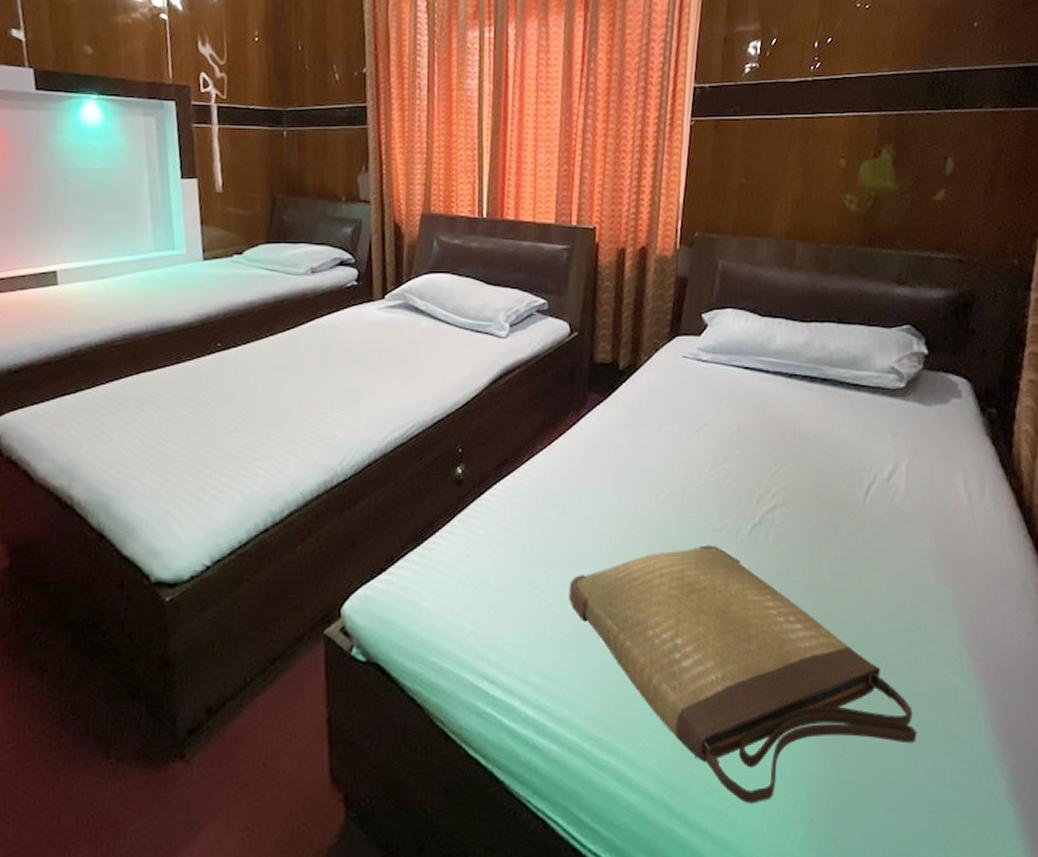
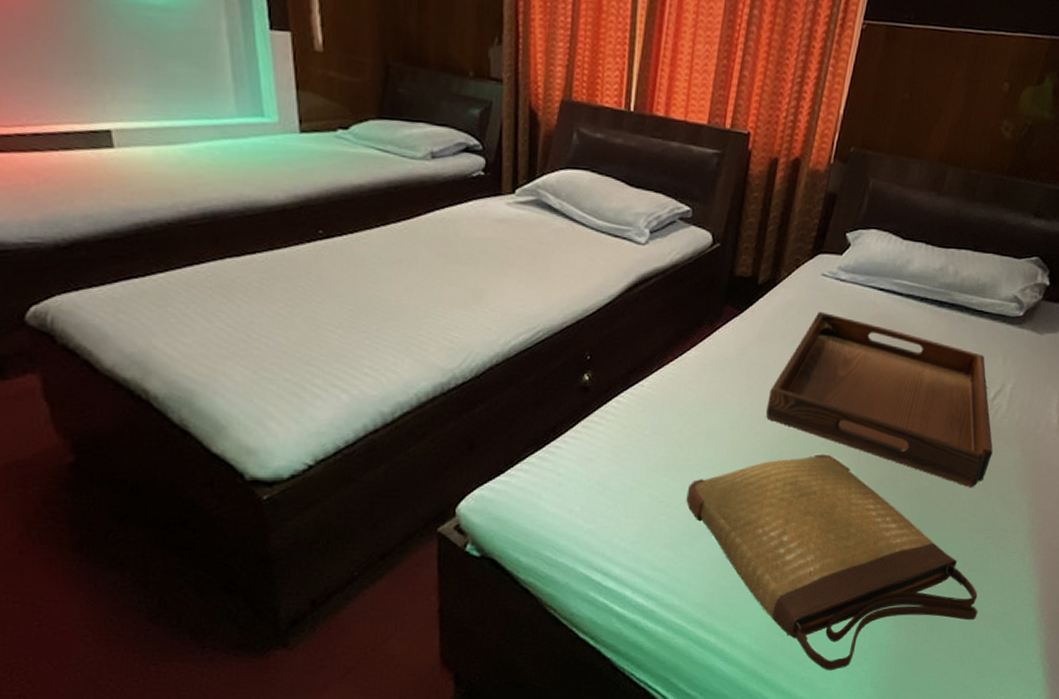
serving tray: none [642,393,899,580] -> present [766,311,993,487]

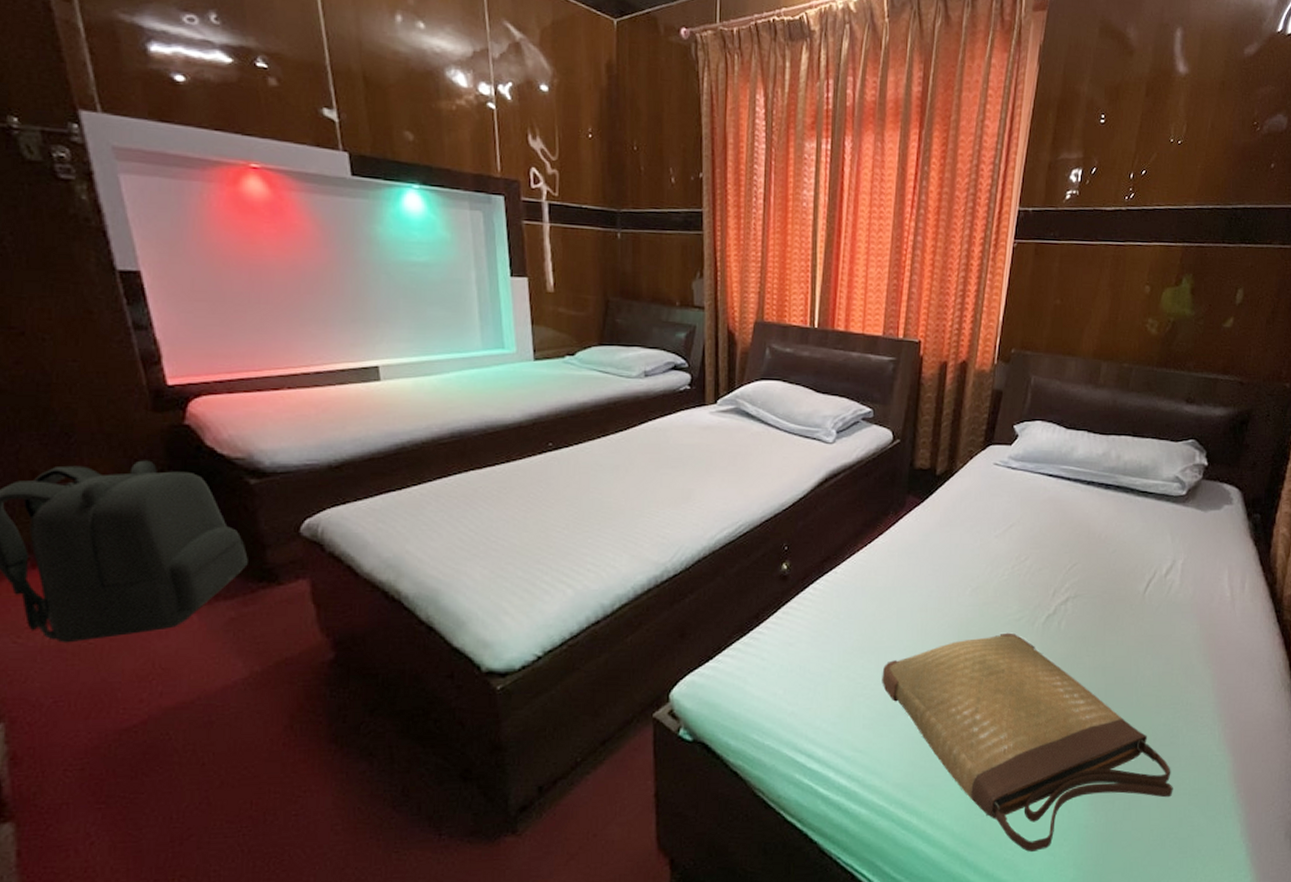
serving tray: present [766,311,993,487] -> none [952,498,1171,662]

